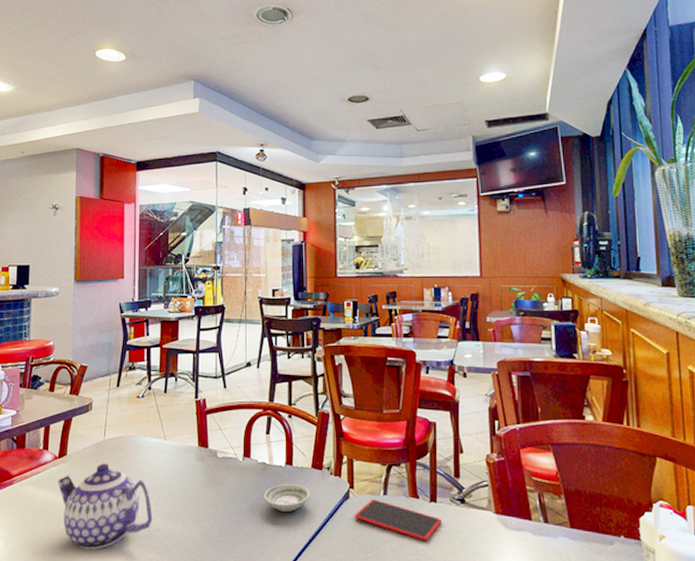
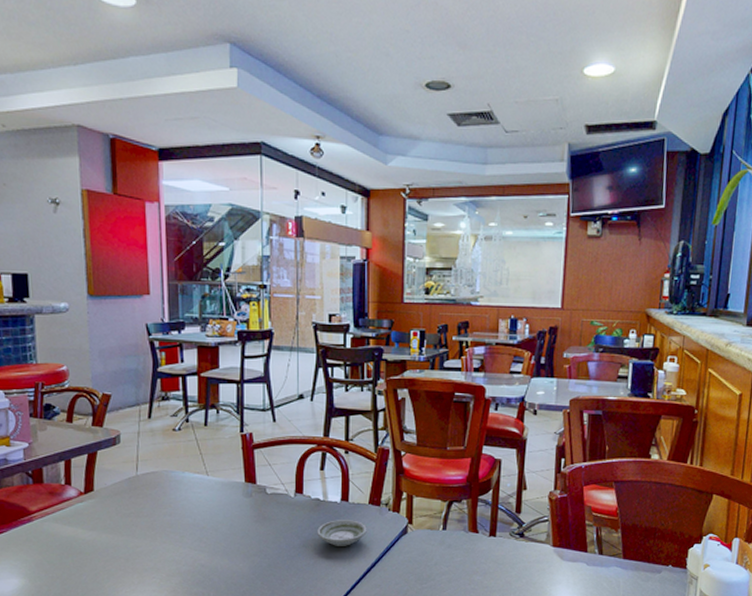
teapot: present [57,463,153,550] -> none [85,499,196,585]
smartphone: present [354,498,443,542] -> none [411,533,500,573]

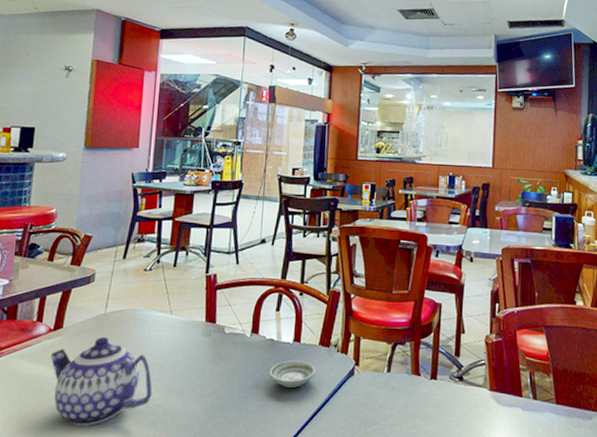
teapot: none [85,499,196,585] -> present [50,336,152,426]

